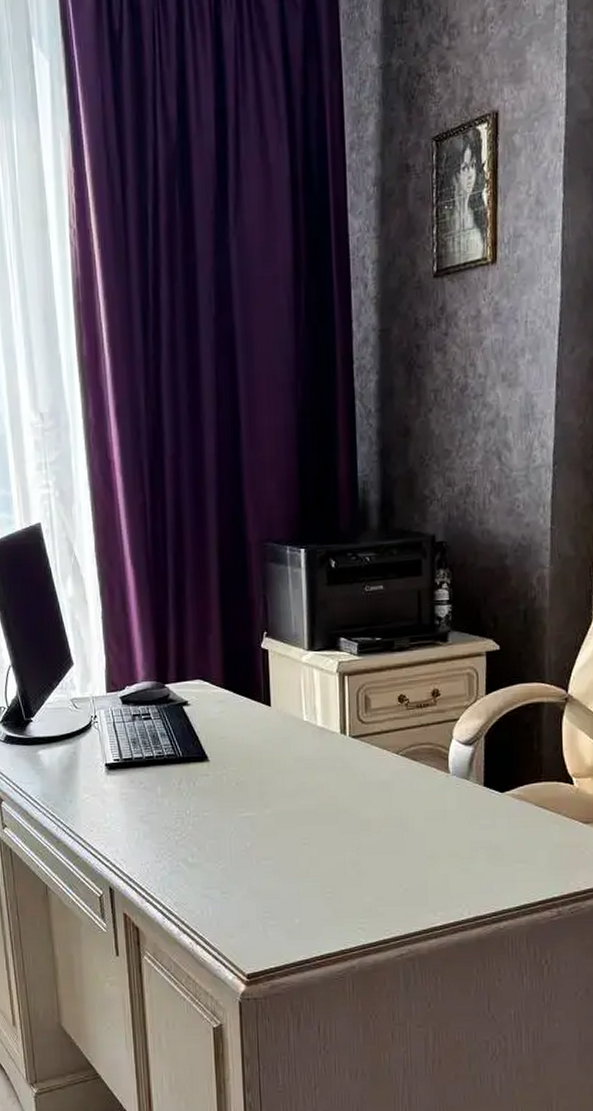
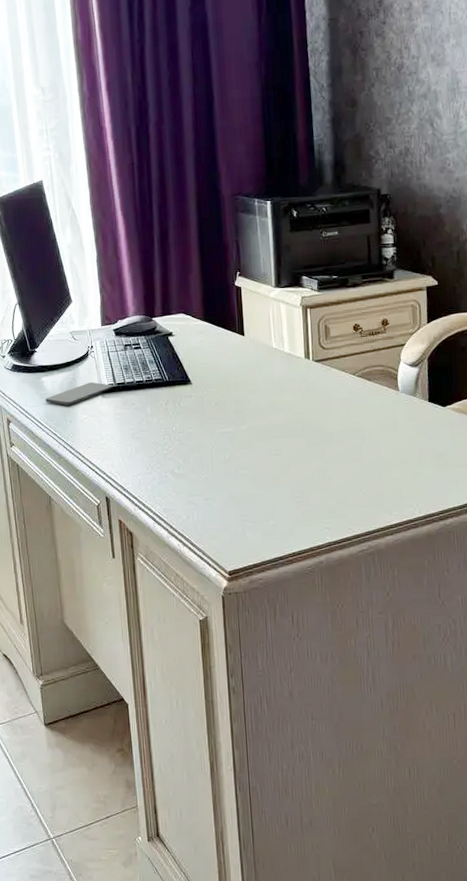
smartphone: none [42,757,120,784] -> present [45,382,114,406]

